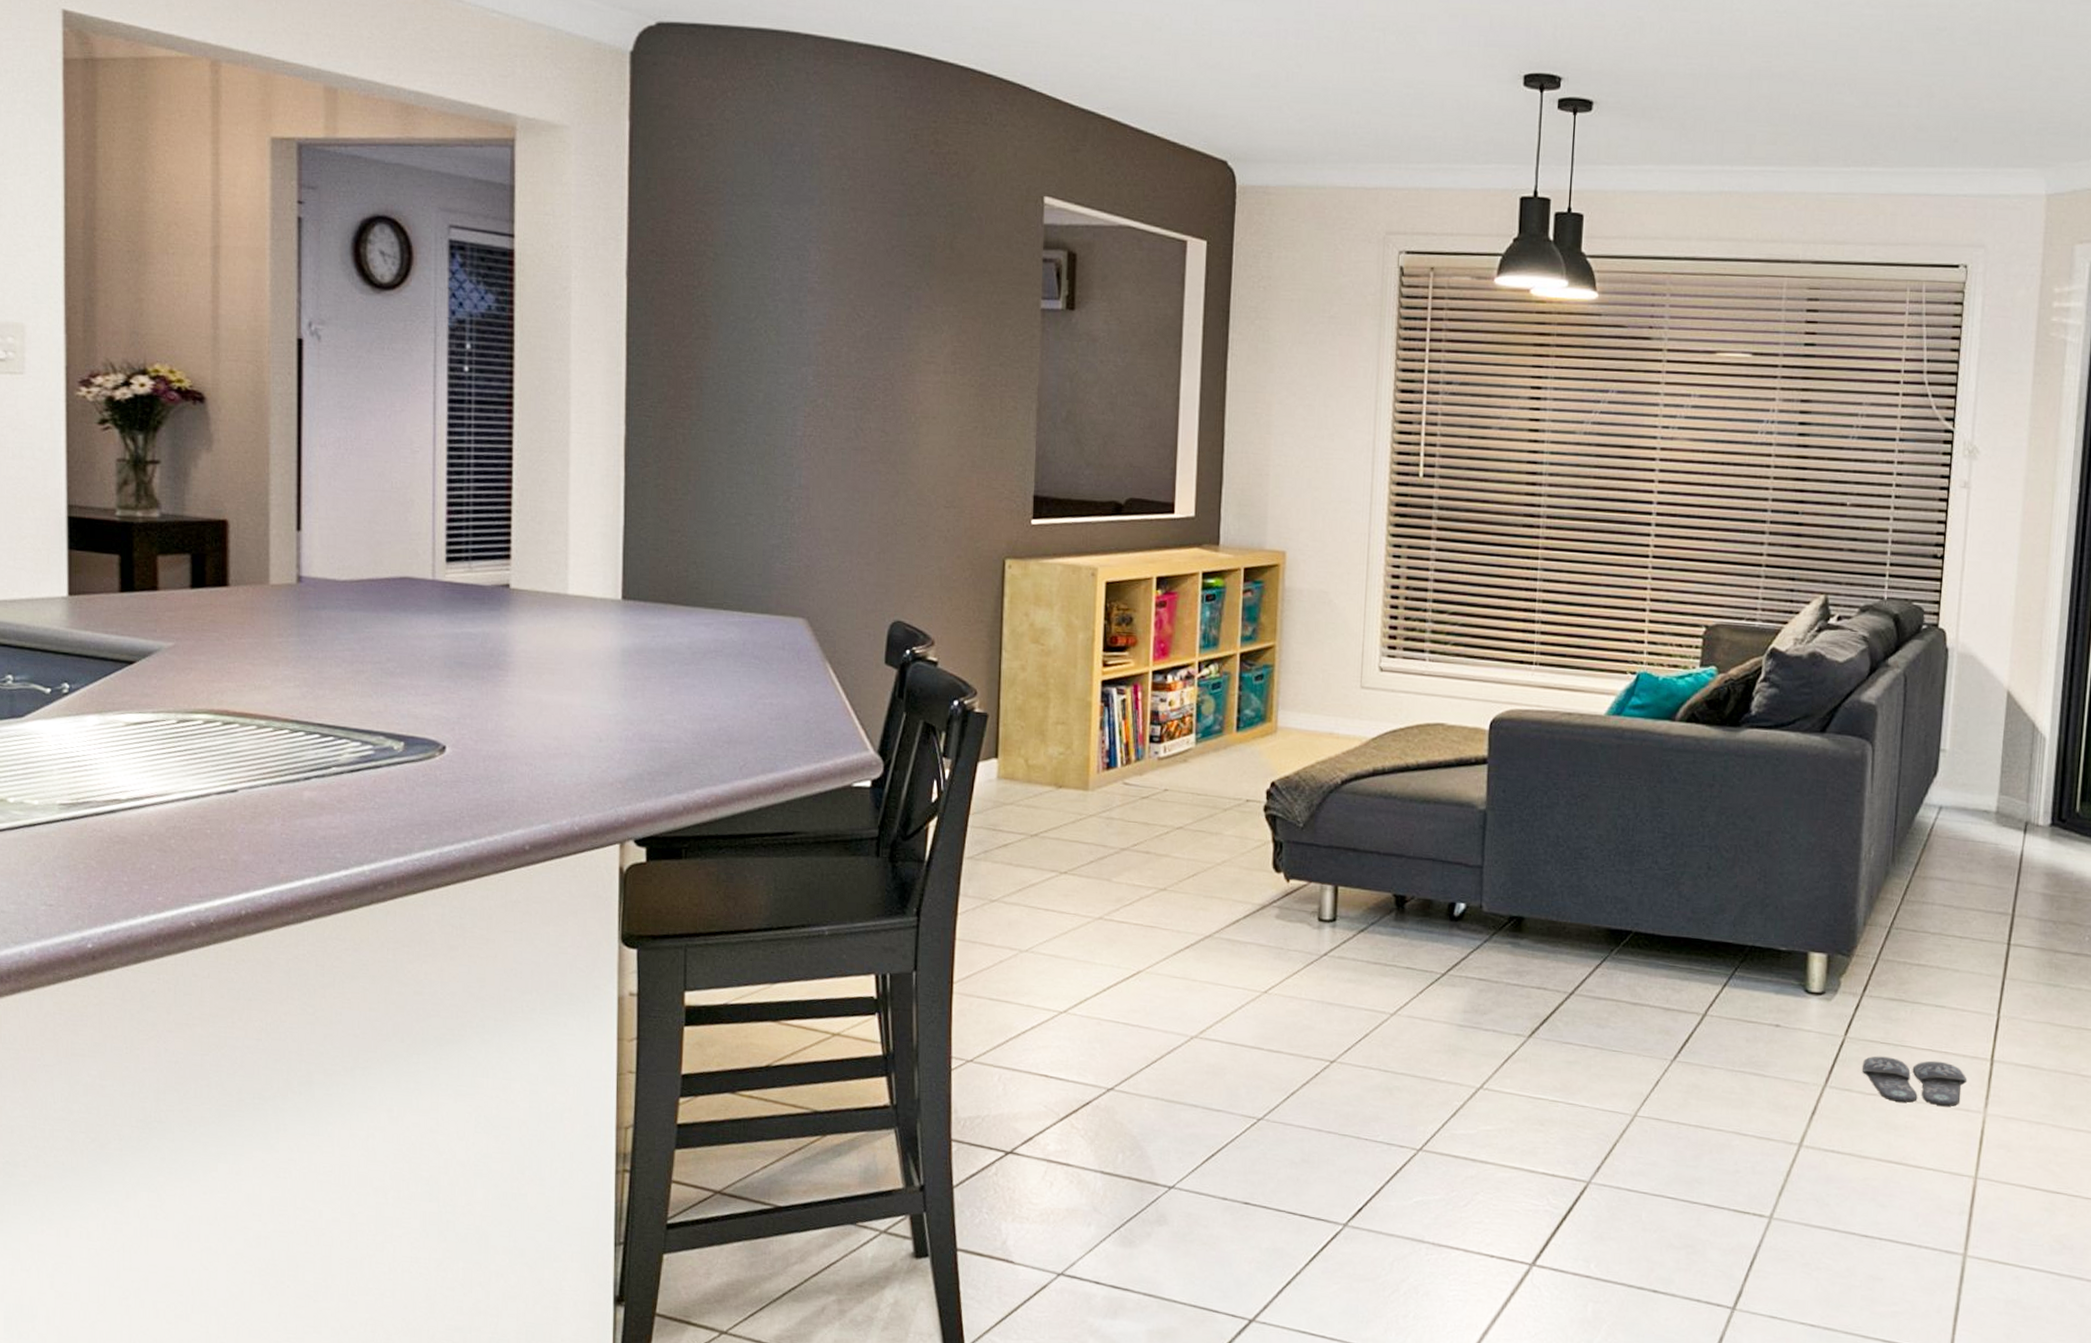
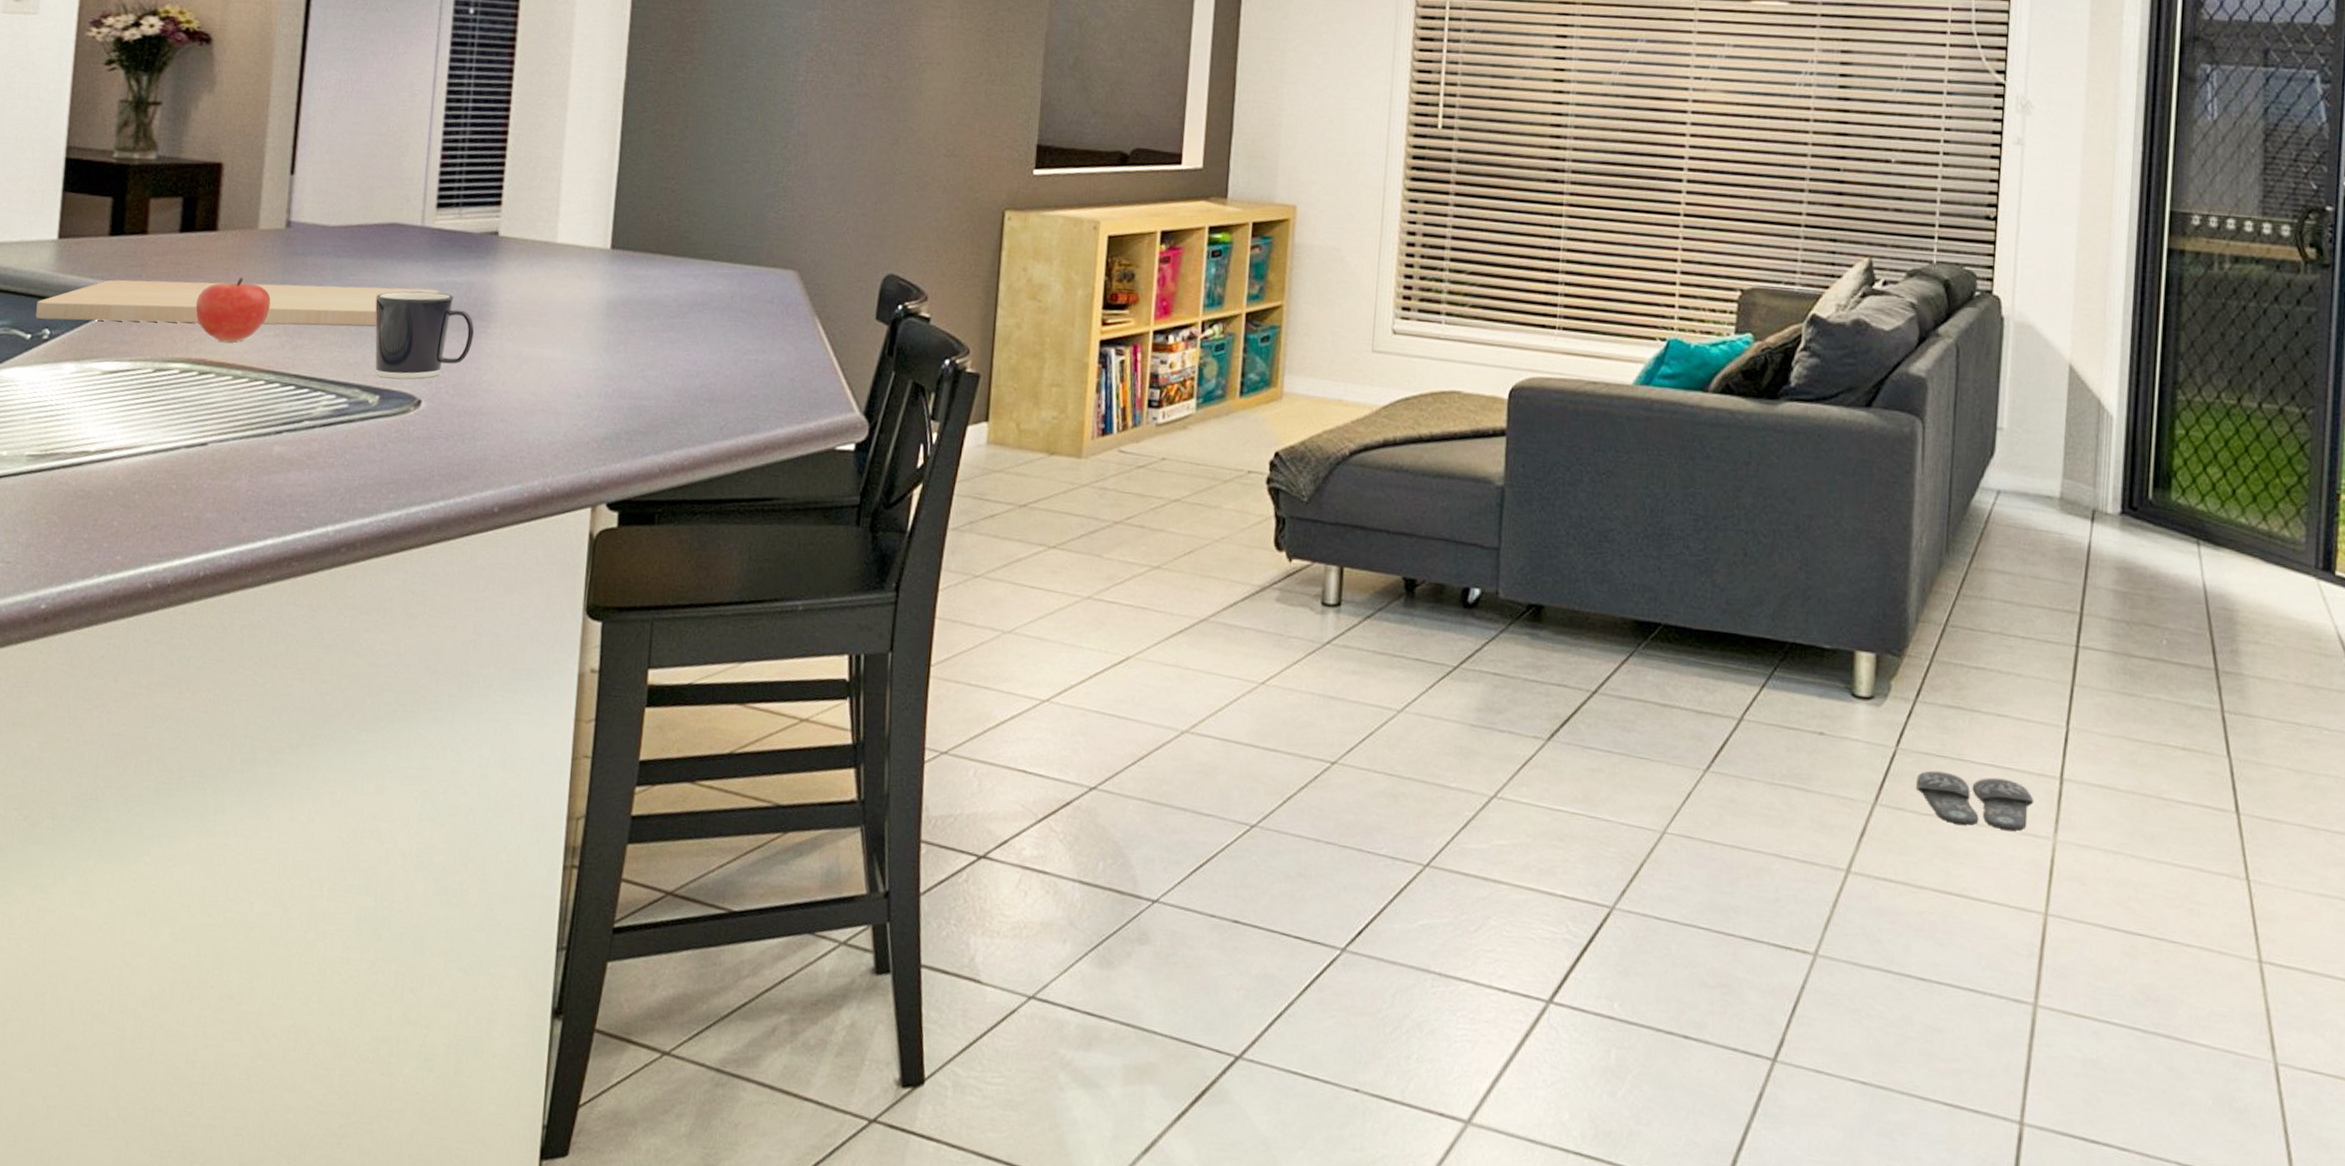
cutting board: none [53,634,456,677] -> present [36,279,440,327]
fruit: none [213,631,288,694] -> present [195,277,271,343]
mug: none [392,642,493,727] -> present [375,291,475,380]

